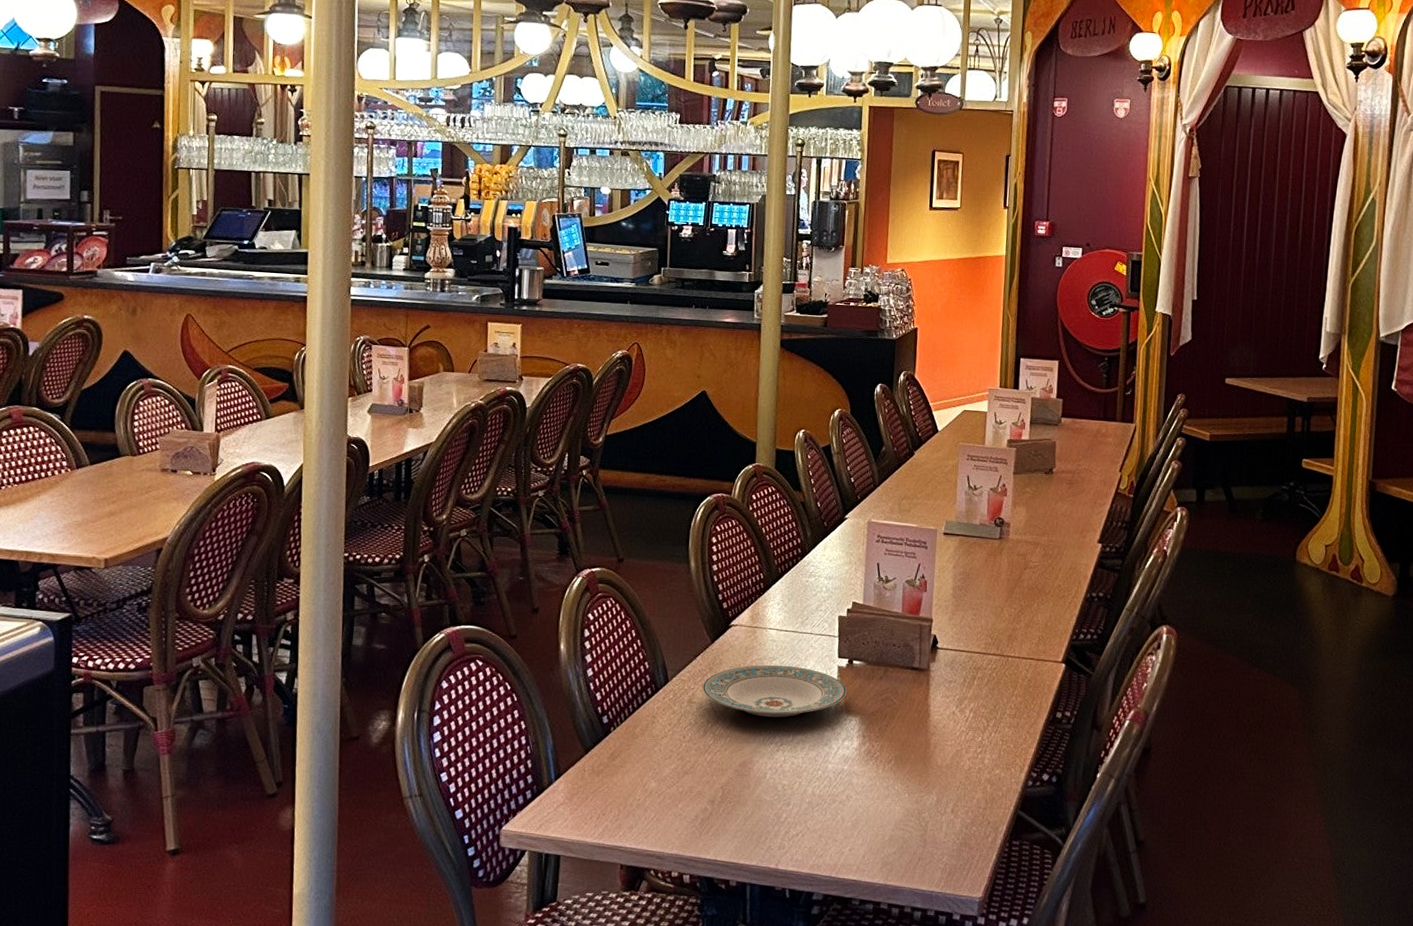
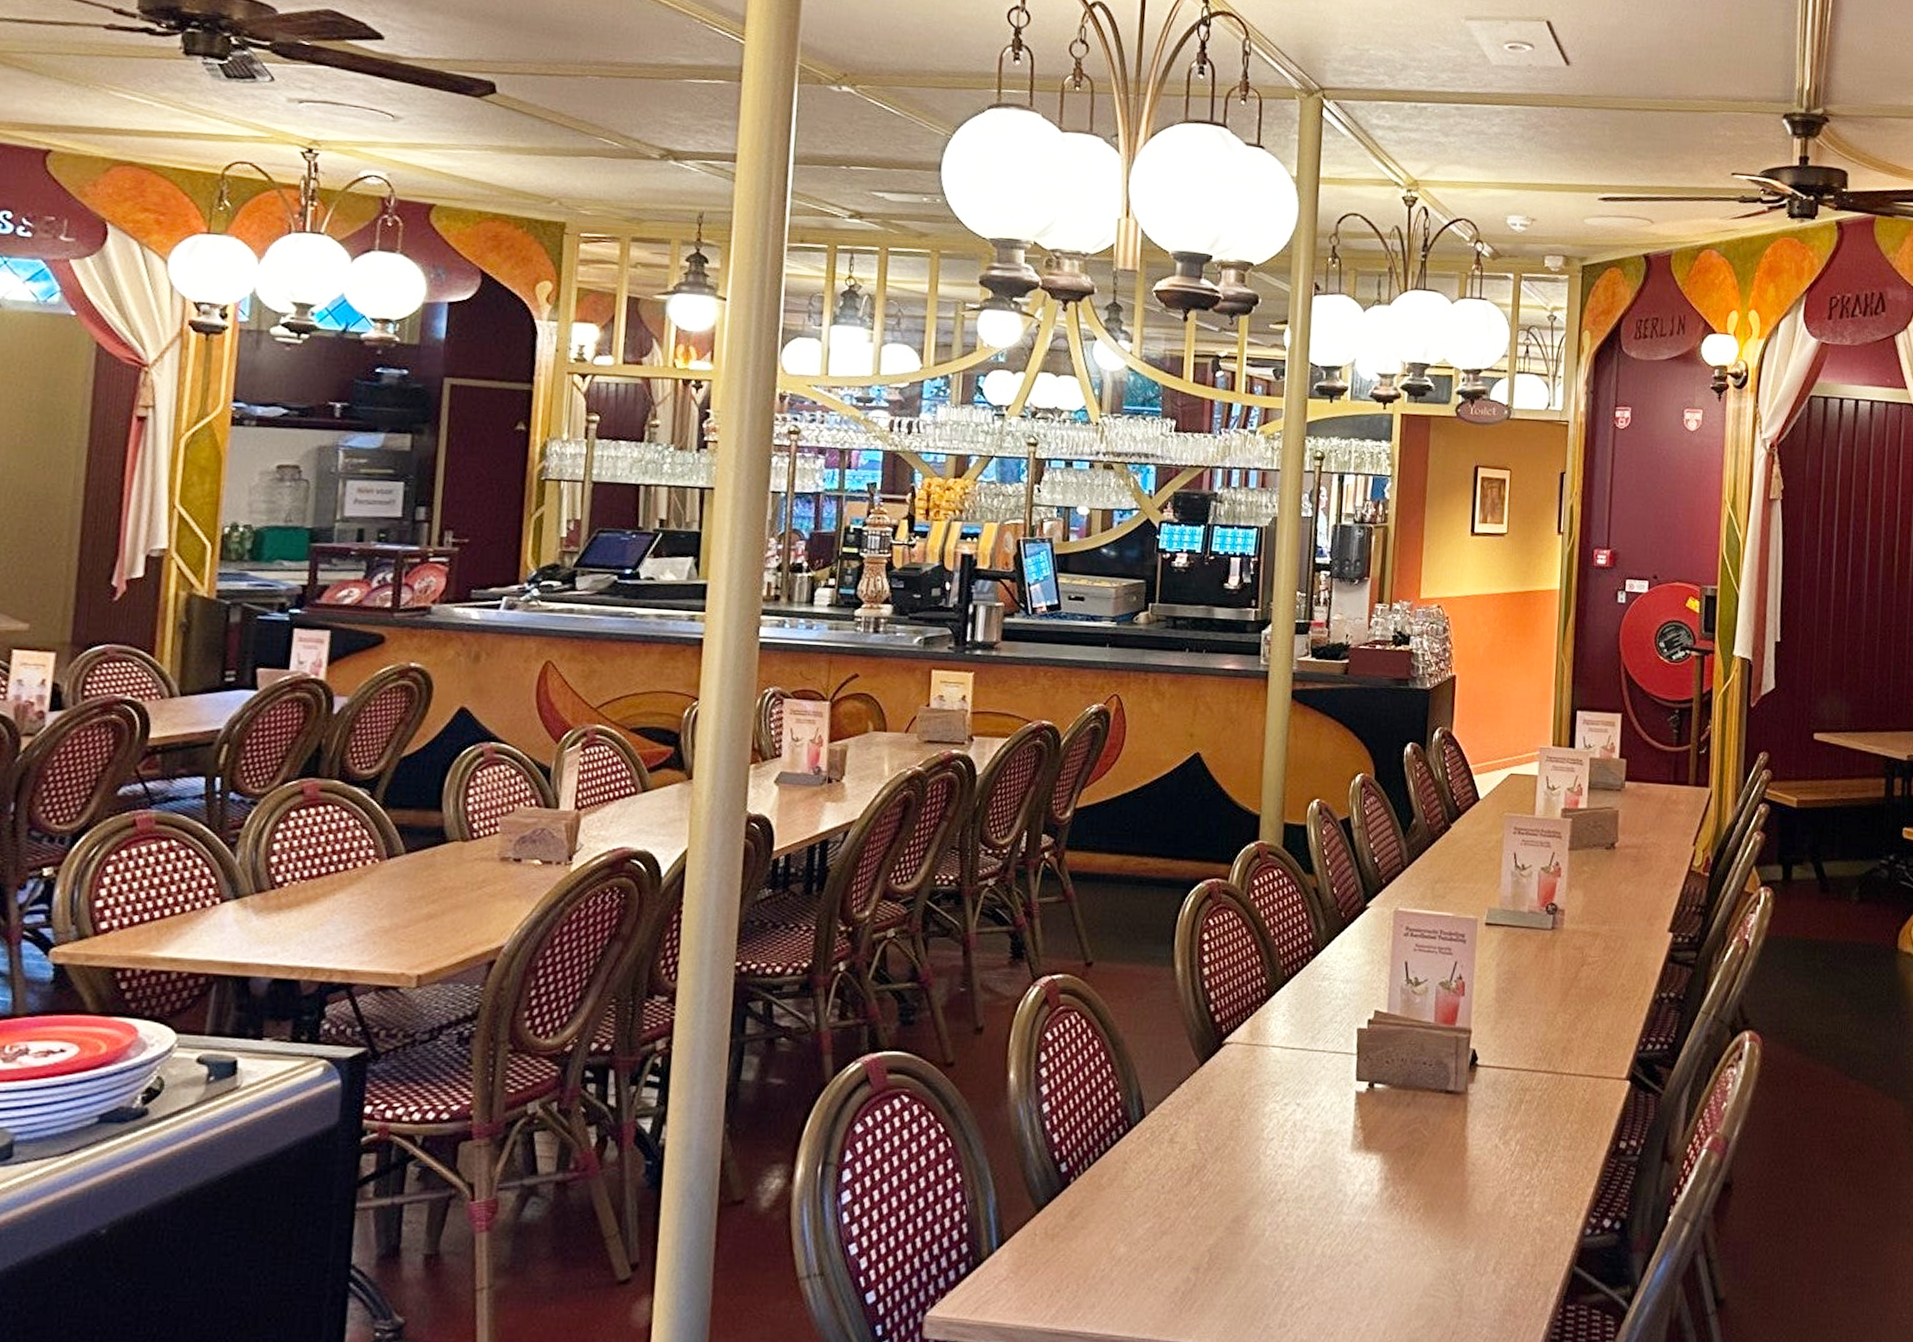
plate: present [703,664,847,718] -> none [1188,1091,1367,1159]

